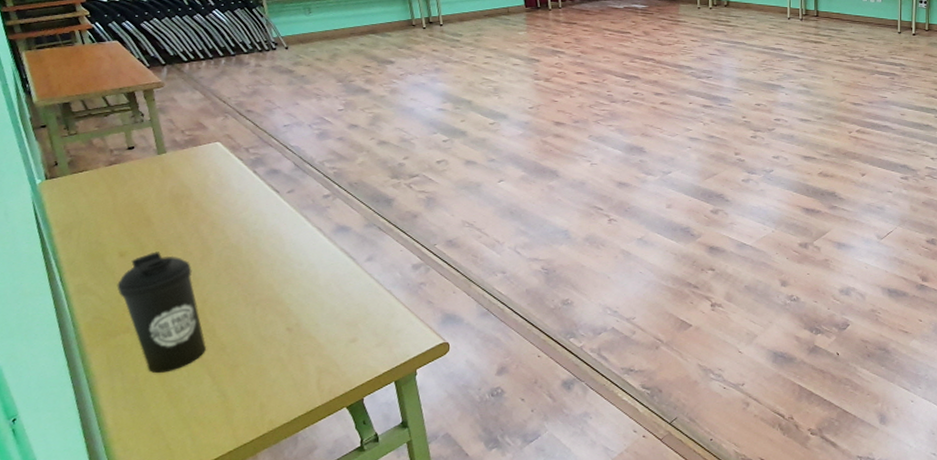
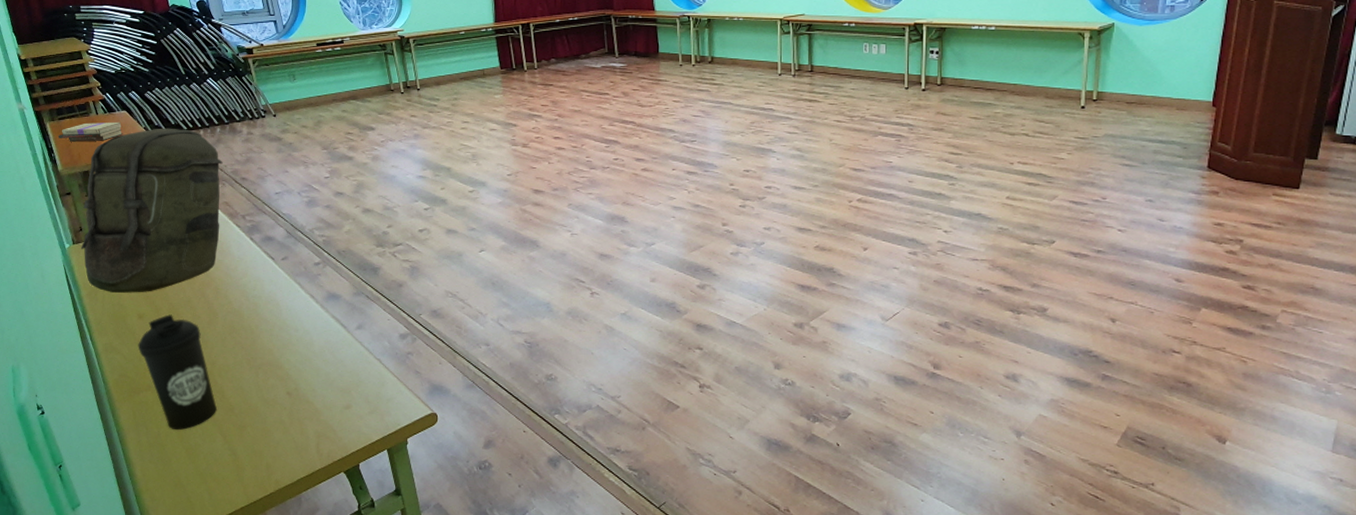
books: none [34,52,112,72] -> present [58,122,122,142]
backpack: none [55,59,227,230] -> present [81,128,223,293]

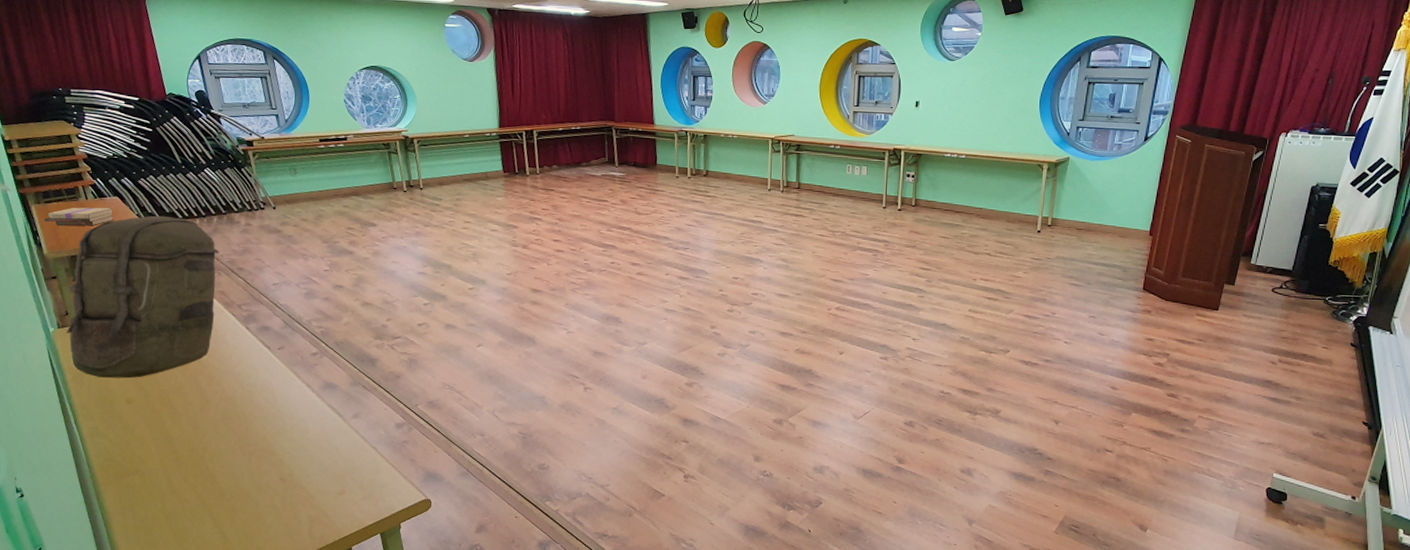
water bottle: present [138,314,217,430] -> none [125,400,207,513]

